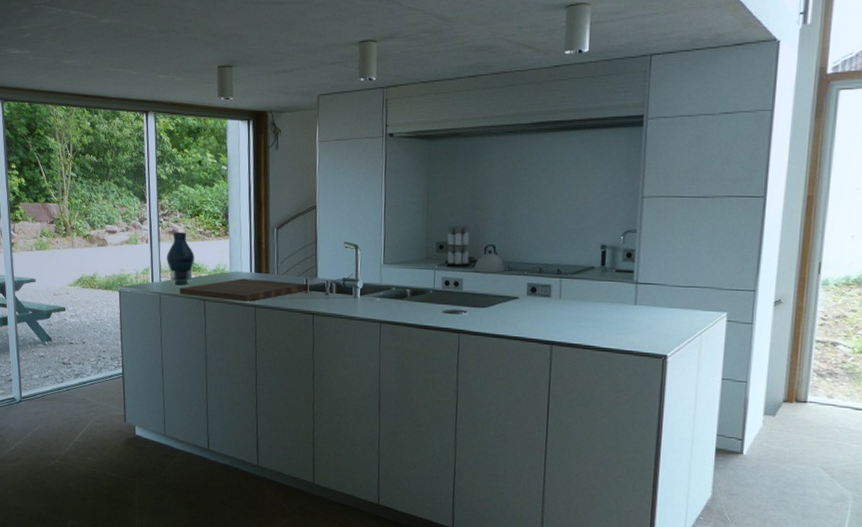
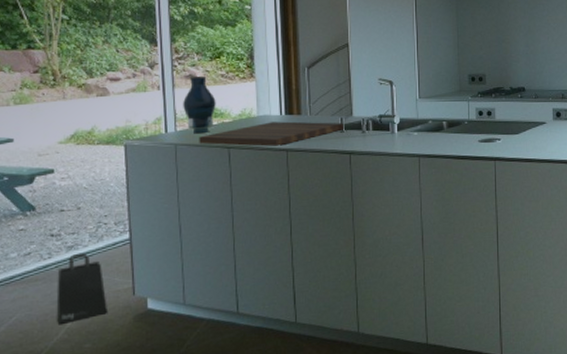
shopping bag: none [67,380,106,439] -> present [56,253,108,325]
spice rack: present [445,220,470,268] -> none [477,53,501,99]
kettle: present [474,243,506,274] -> none [504,74,533,102]

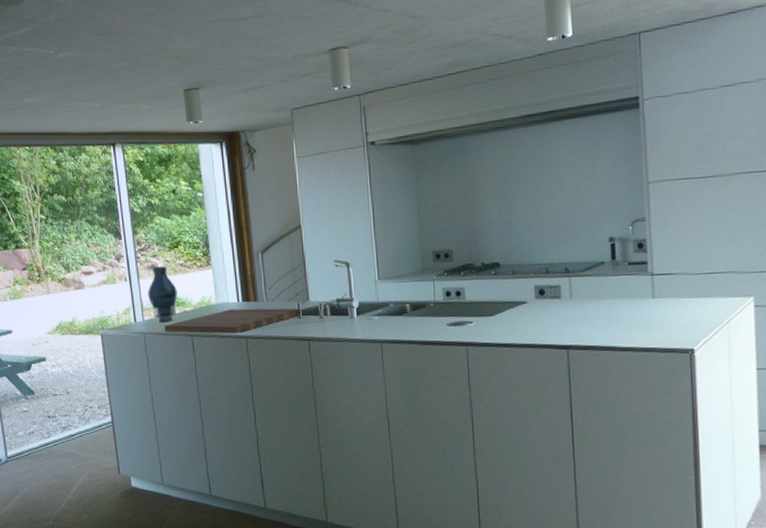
shopping bag: present [56,253,108,325] -> none [56,433,100,497]

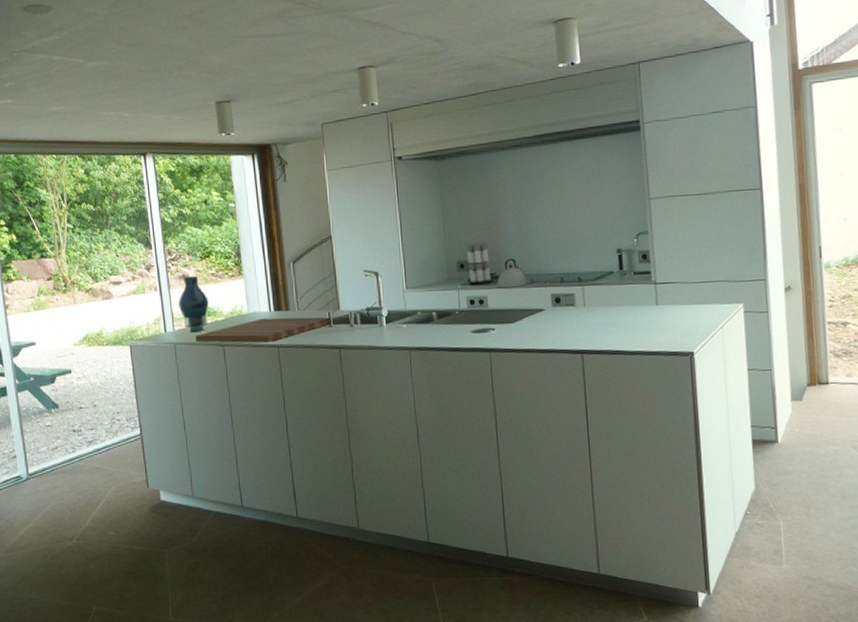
spice rack: none [442,226,471,277] -> present [465,238,493,286]
kettle: none [475,247,510,280] -> present [497,258,529,289]

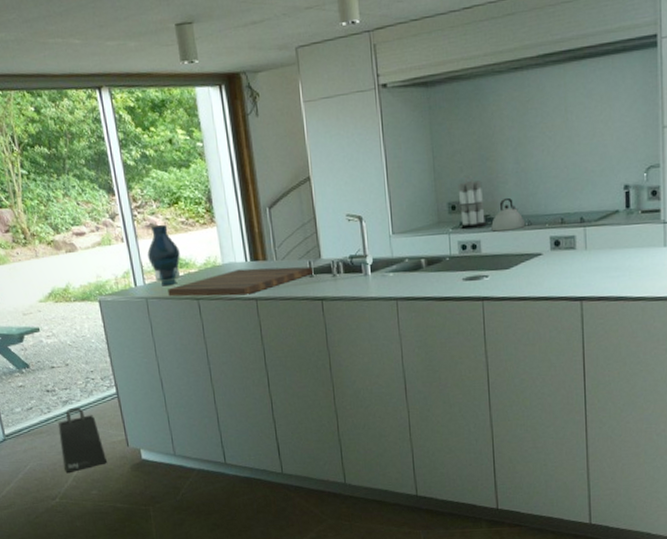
shopping bag: none [81,447,127,514] -> present [57,407,108,474]

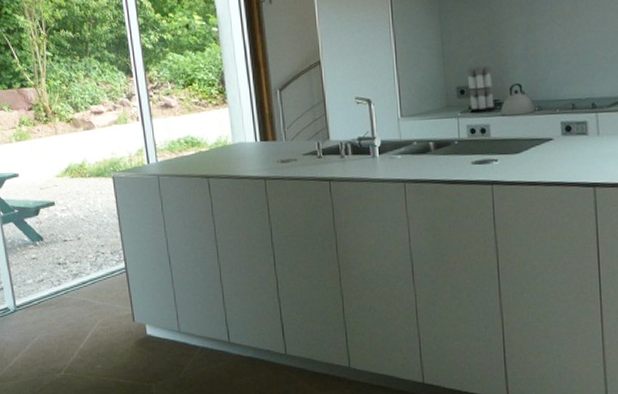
shopping bag: present [57,407,108,474] -> none [67,280,113,347]
vase: present [147,224,181,286] -> none [161,104,192,164]
cutting board: present [168,266,313,297] -> none [179,147,321,176]

